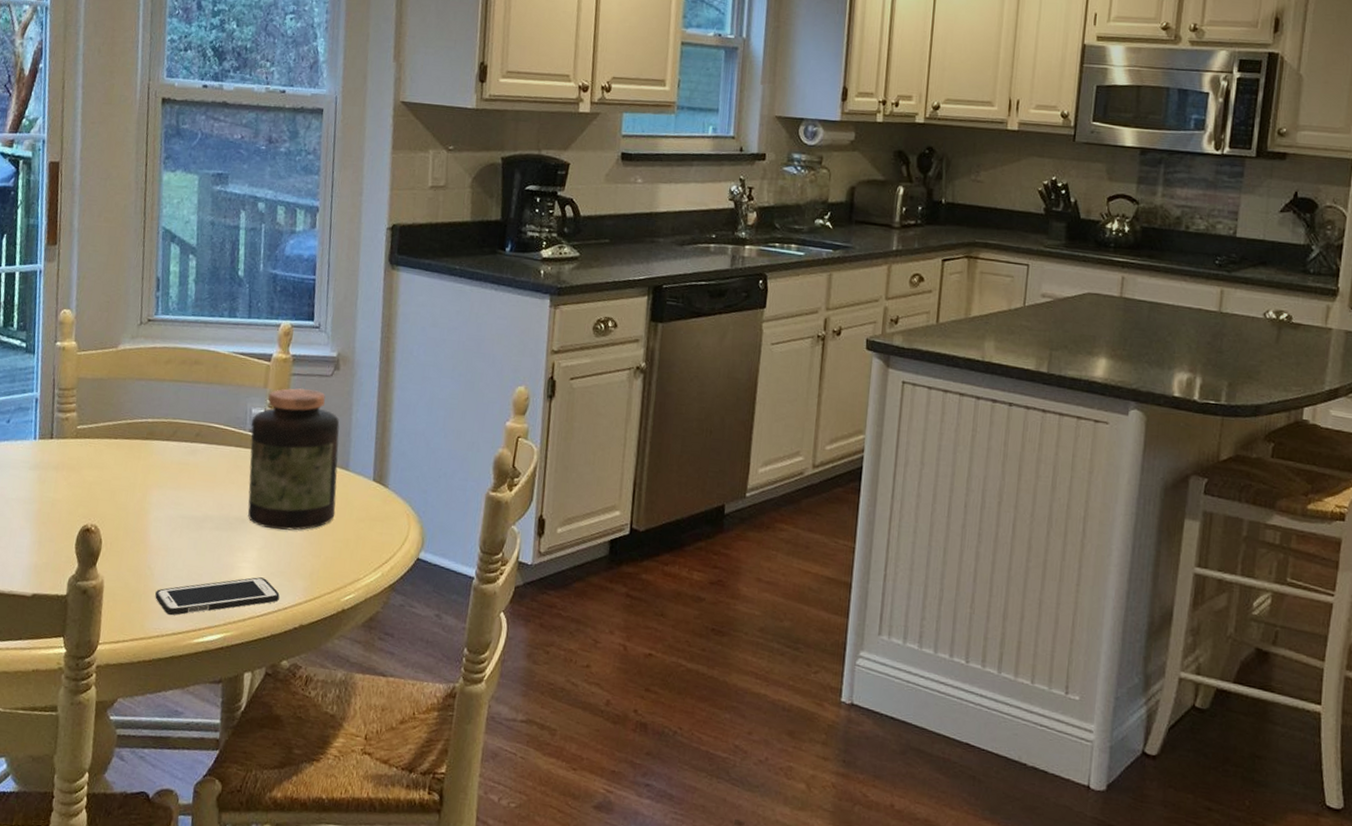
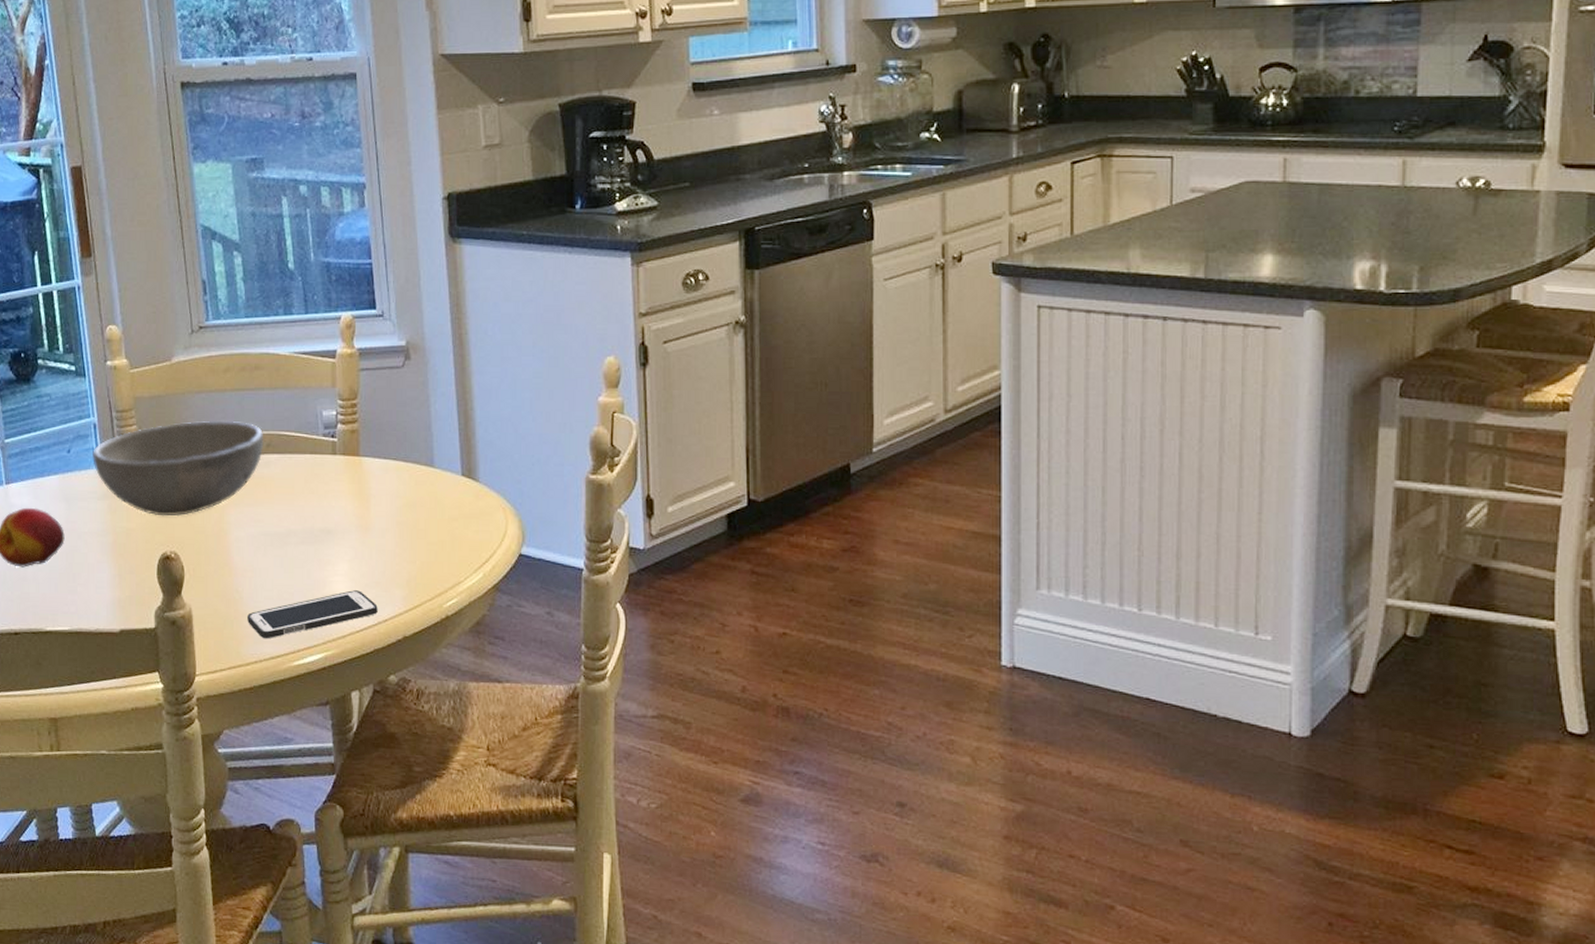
bowl: none [29,405,195,492] -> present [91,420,264,516]
jar: present [248,388,340,531] -> none [325,383,426,538]

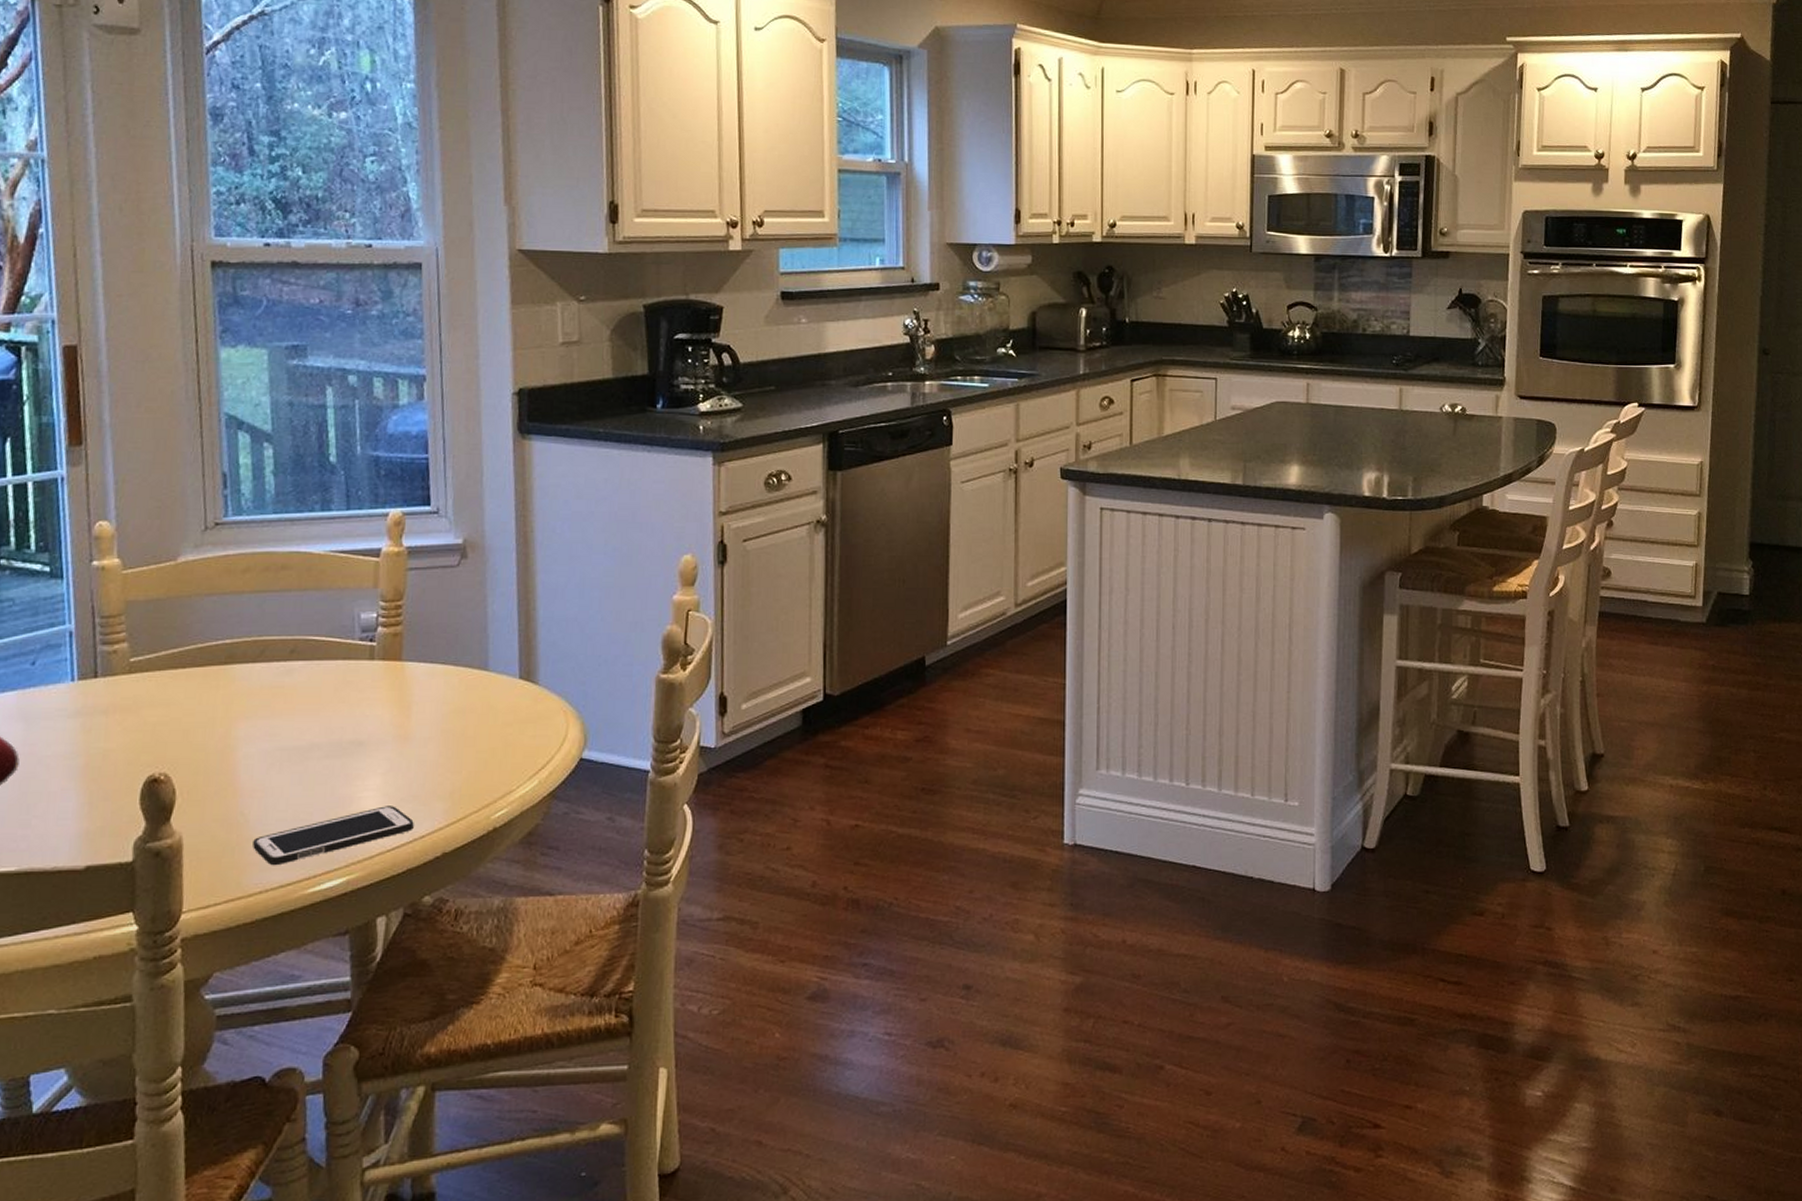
bowl: present [91,420,264,516] -> none [63,625,288,734]

